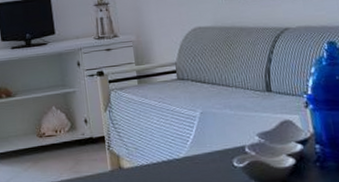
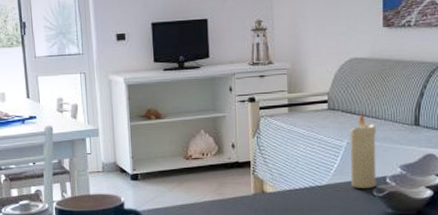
candle: none [202,81,236,160] -> present [349,113,377,188]

